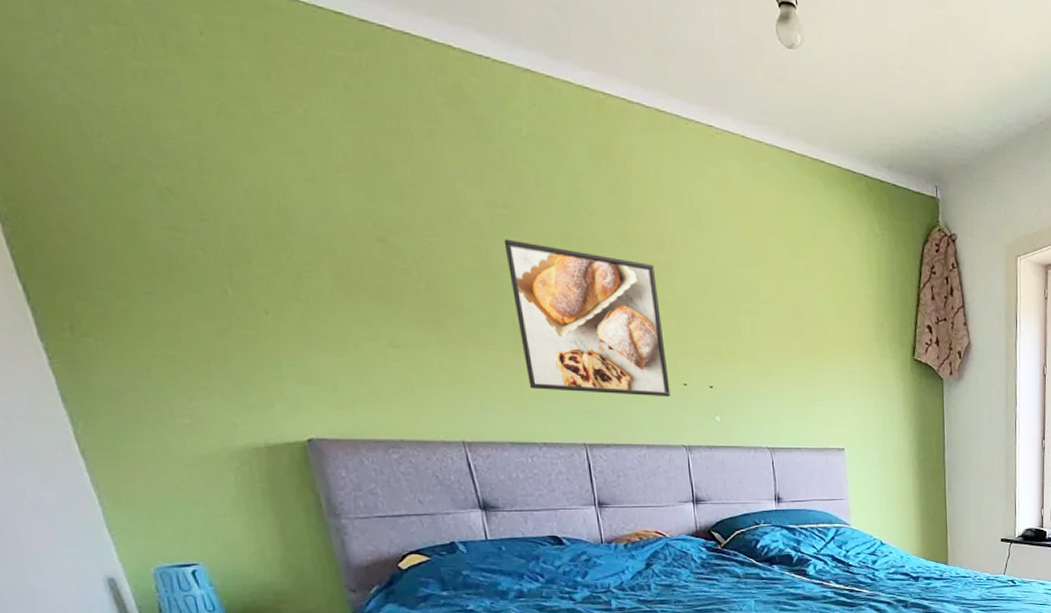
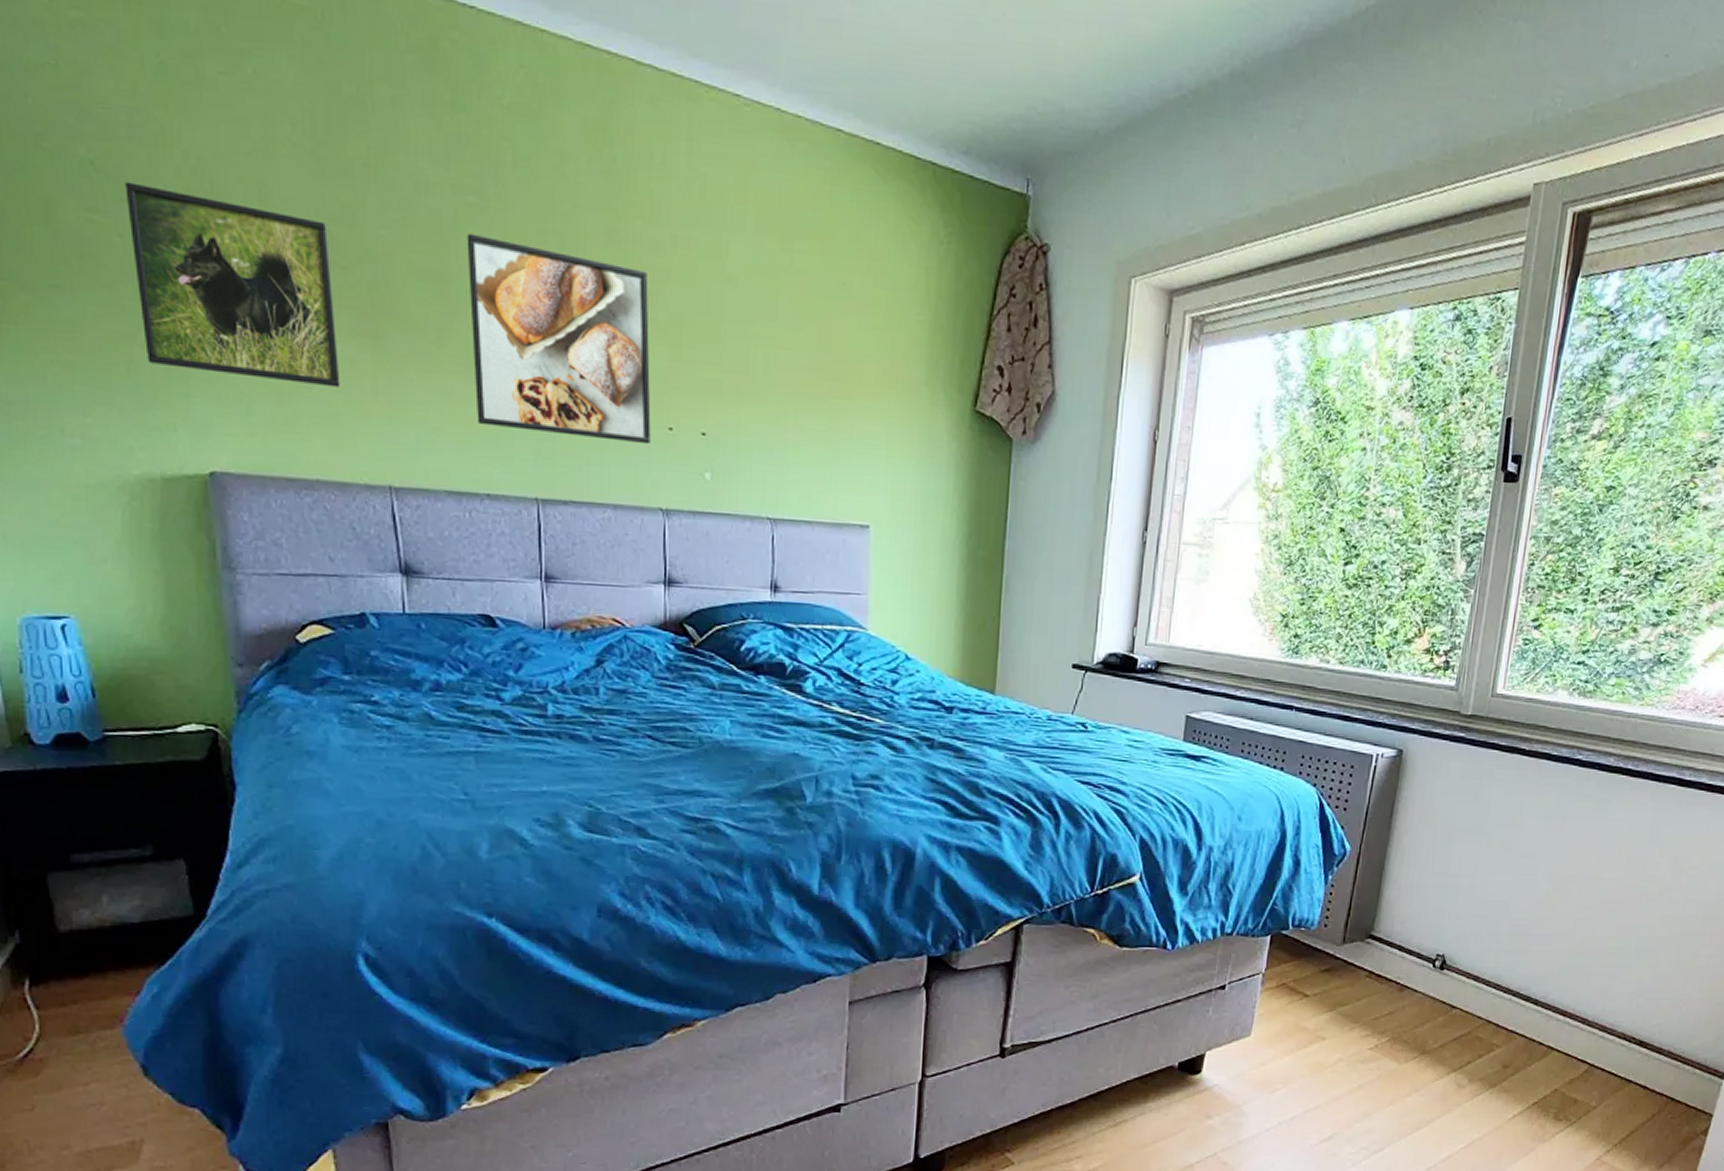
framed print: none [201,204,412,366] -> present [125,181,341,388]

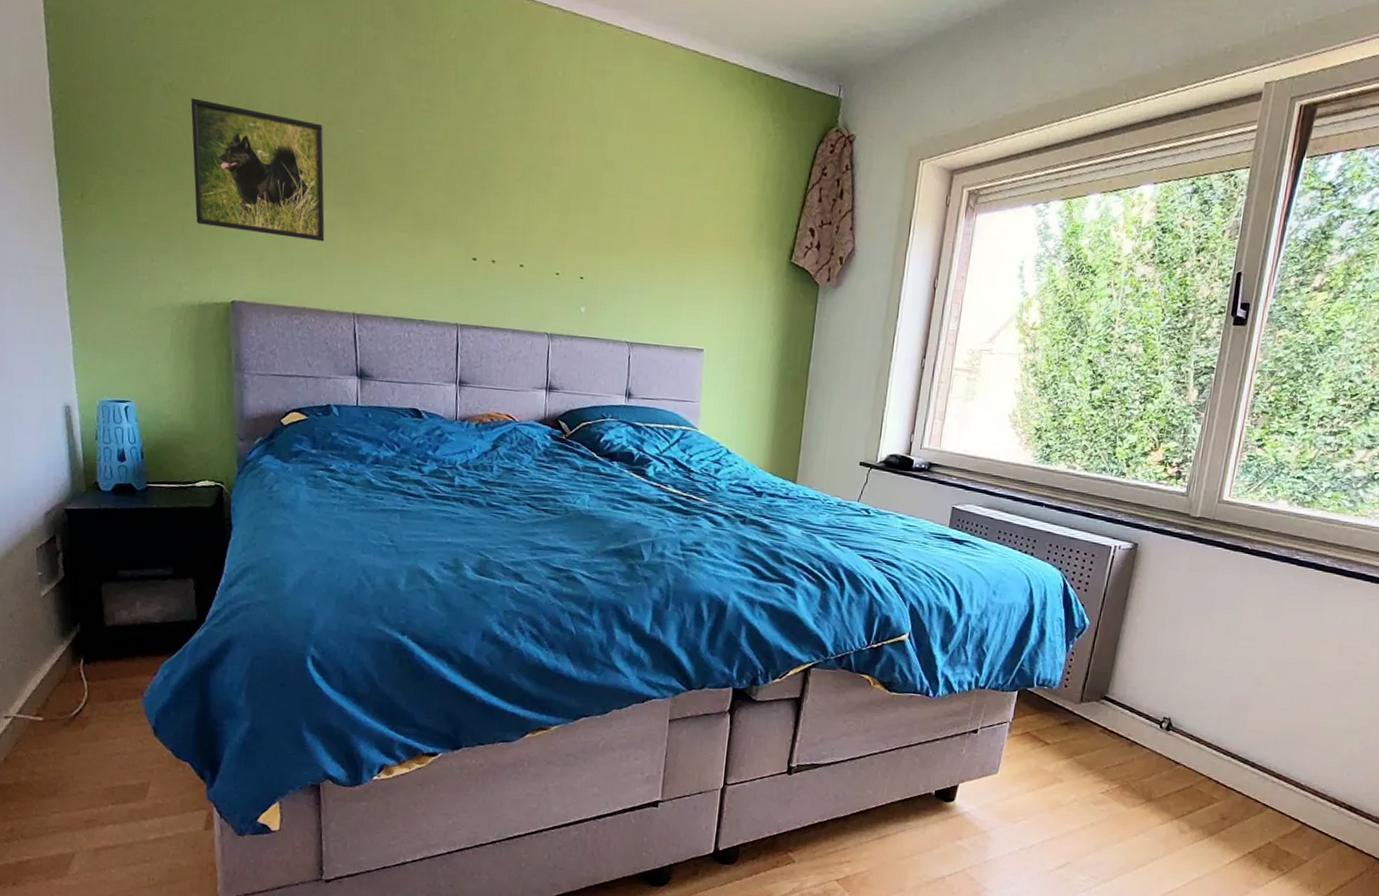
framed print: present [467,233,651,445] -> none [418,131,548,285]

